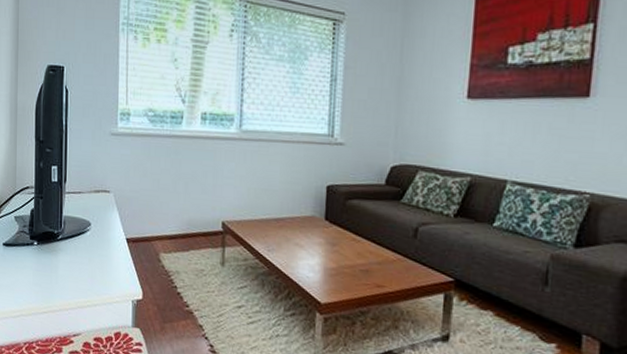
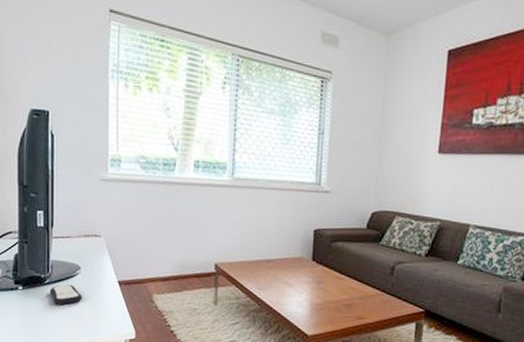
remote control: none [62,240,92,262] -> present [49,284,82,305]

